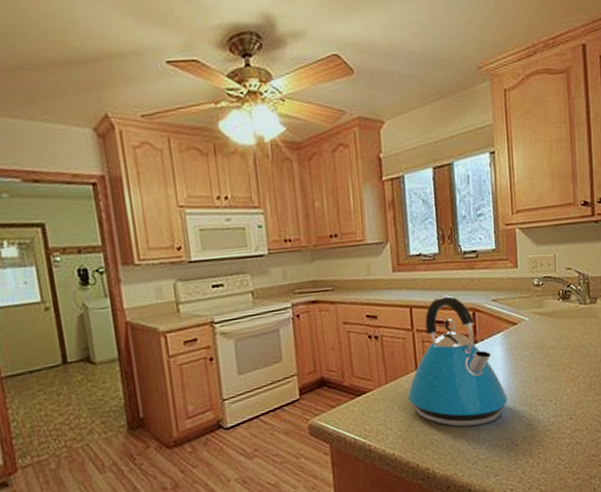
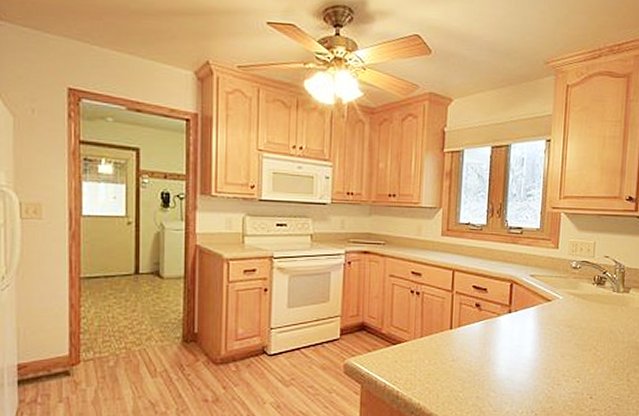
kettle: present [407,295,508,427] -> none [439,264,533,390]

